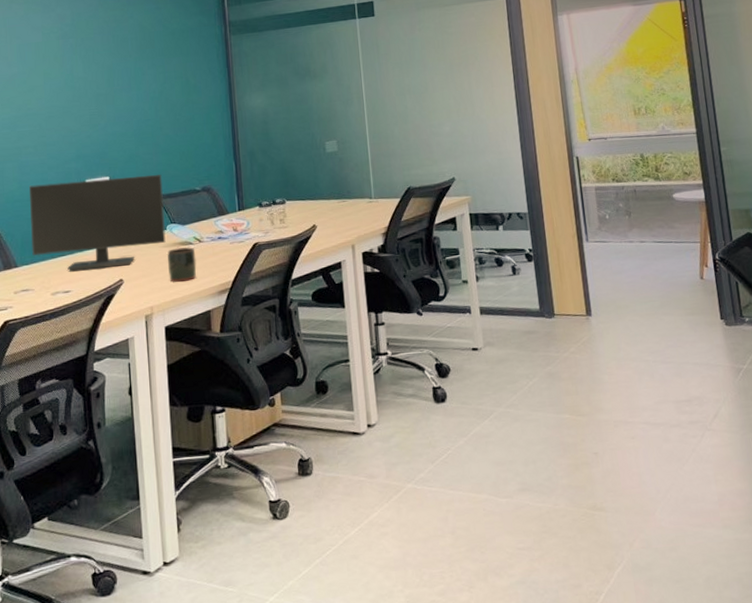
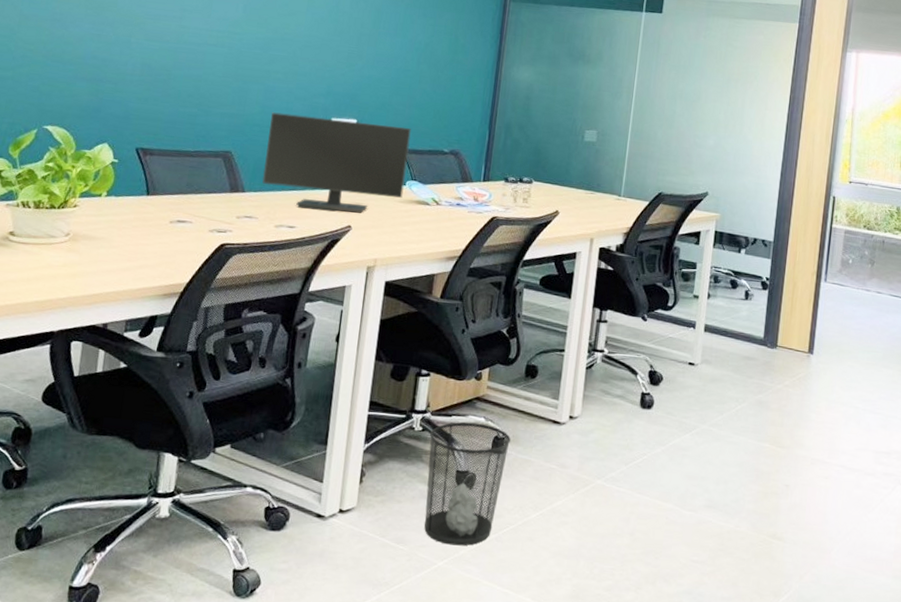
mug: present [167,247,197,282] -> none [399,205,431,241]
waste bin: none [236,449,316,578] -> present [424,421,511,546]

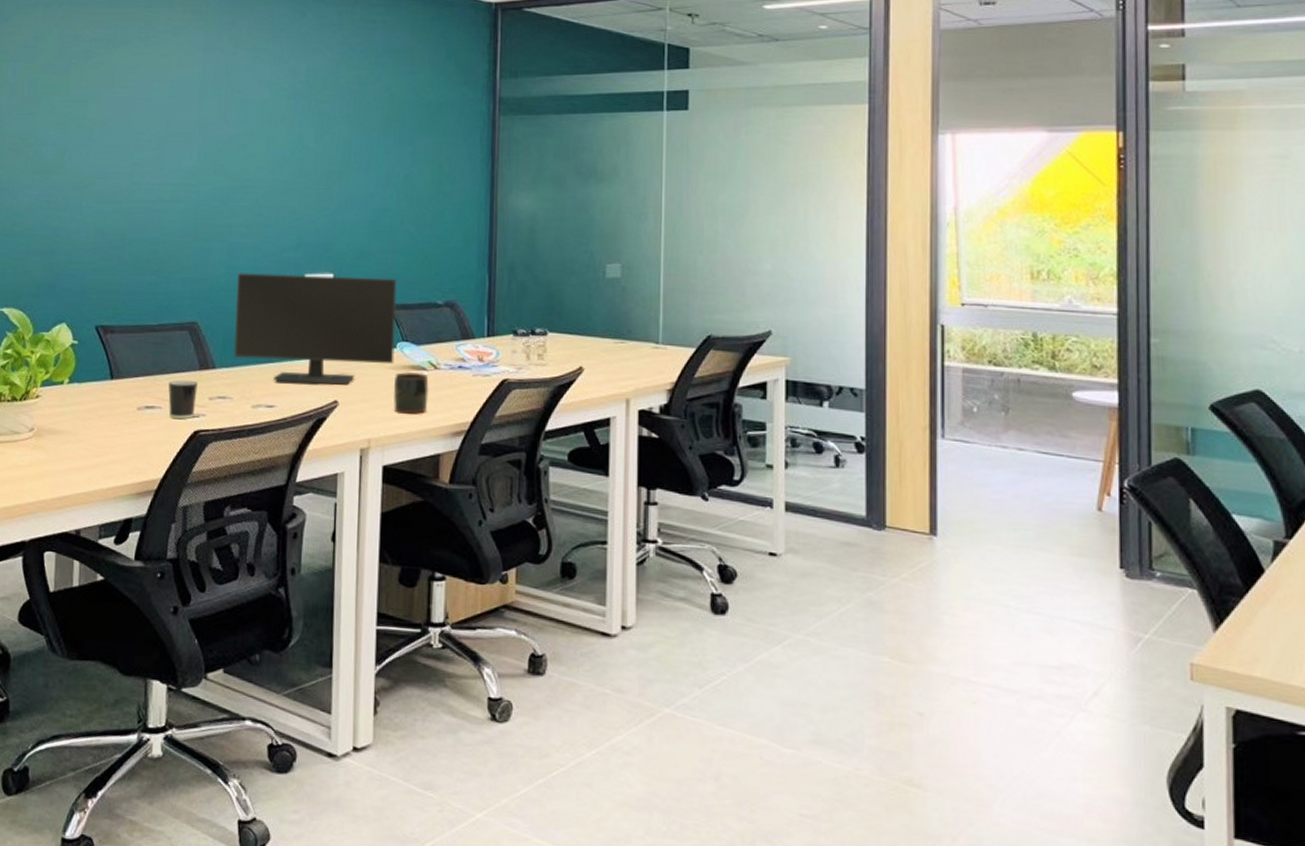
mug: none [199,200,227,234] -> present [168,380,197,420]
mug: none [399,205,431,241] -> present [393,372,429,414]
waste bin: present [424,421,511,546] -> none [452,636,552,793]

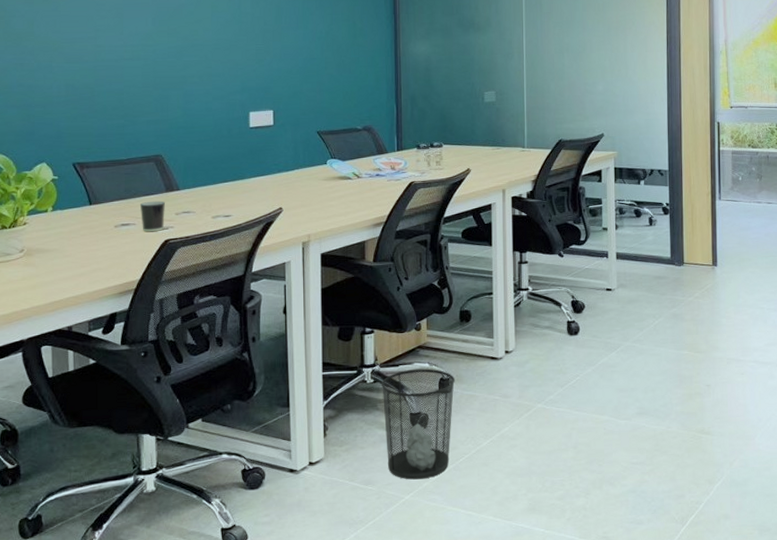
monitor: present [233,273,397,385] -> none [193,111,325,198]
mug: present [393,372,429,414] -> none [326,182,354,213]
waste bin: none [452,636,552,793] -> present [382,368,456,480]

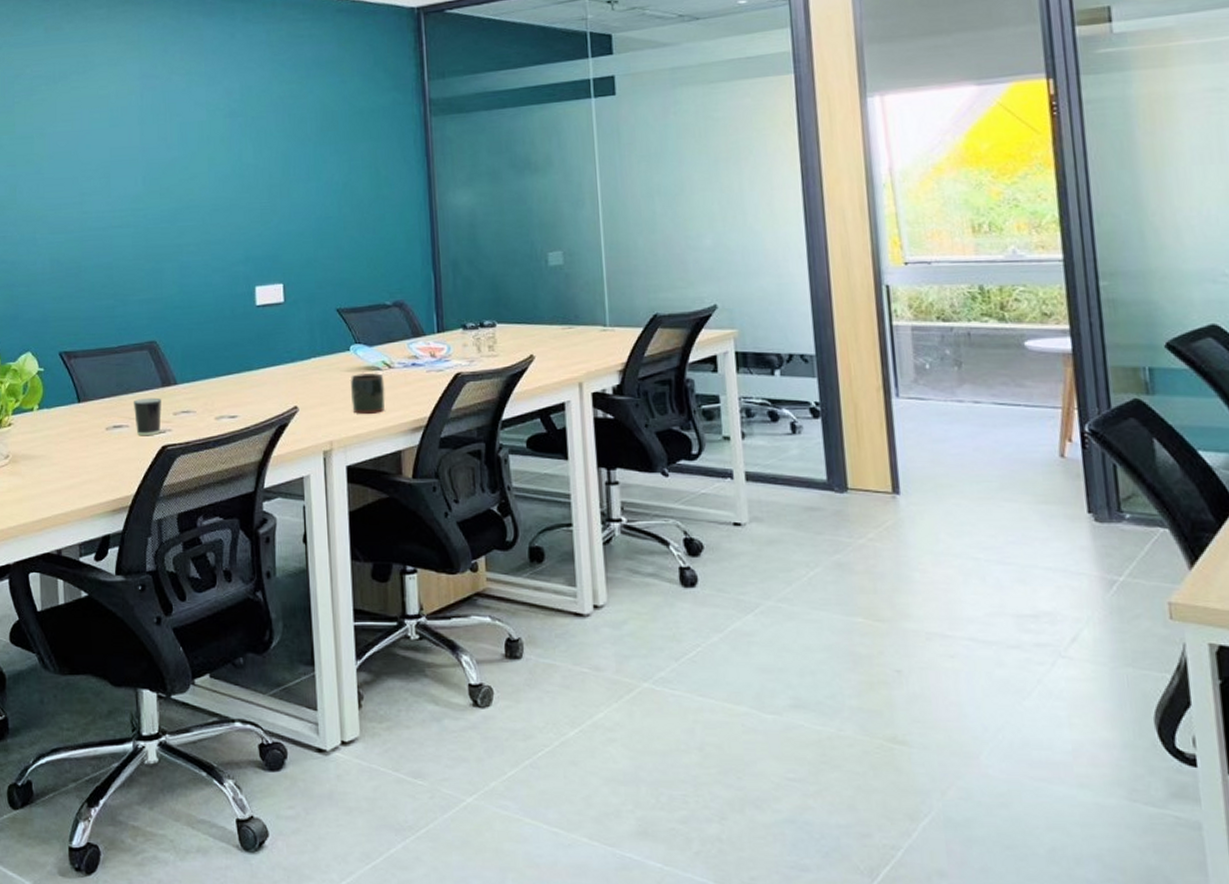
mug: none [326,182,354,213] -> present [350,373,385,414]
waste bin: present [382,368,456,480] -> none [429,624,528,777]

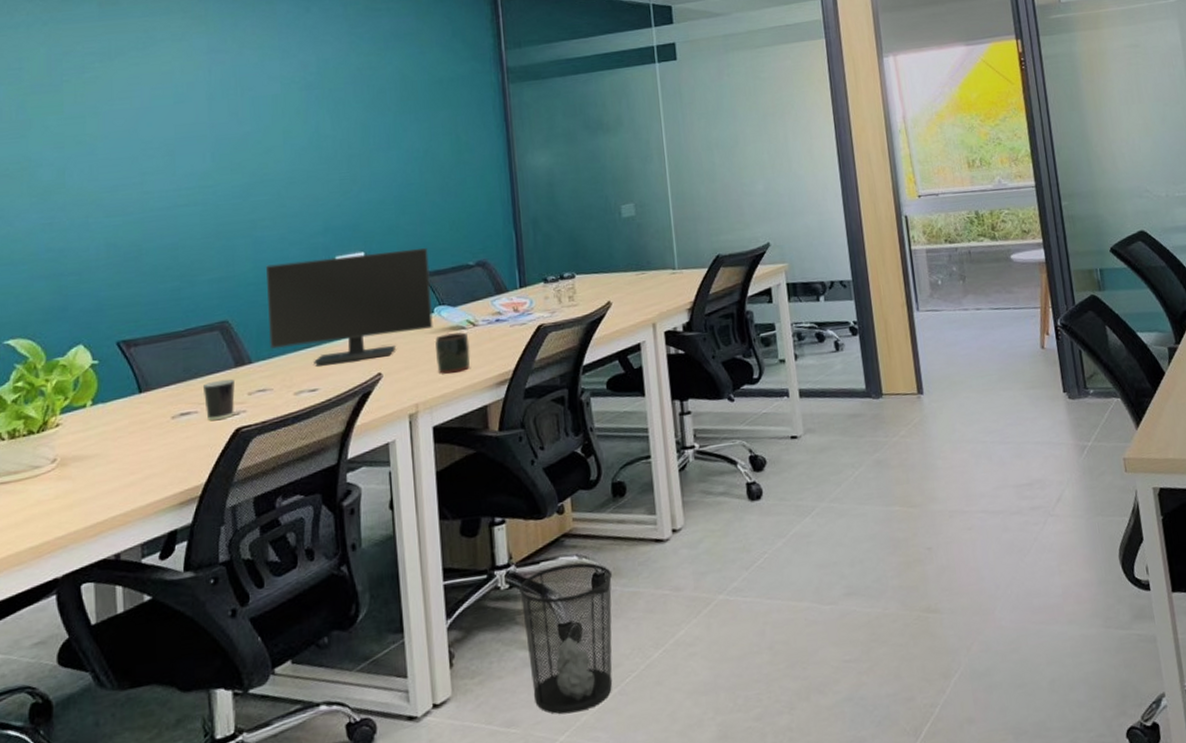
monitor: none [191,283,349,394] -> present [266,248,433,366]
waste bin: none [429,624,528,777] -> present [519,562,613,714]

